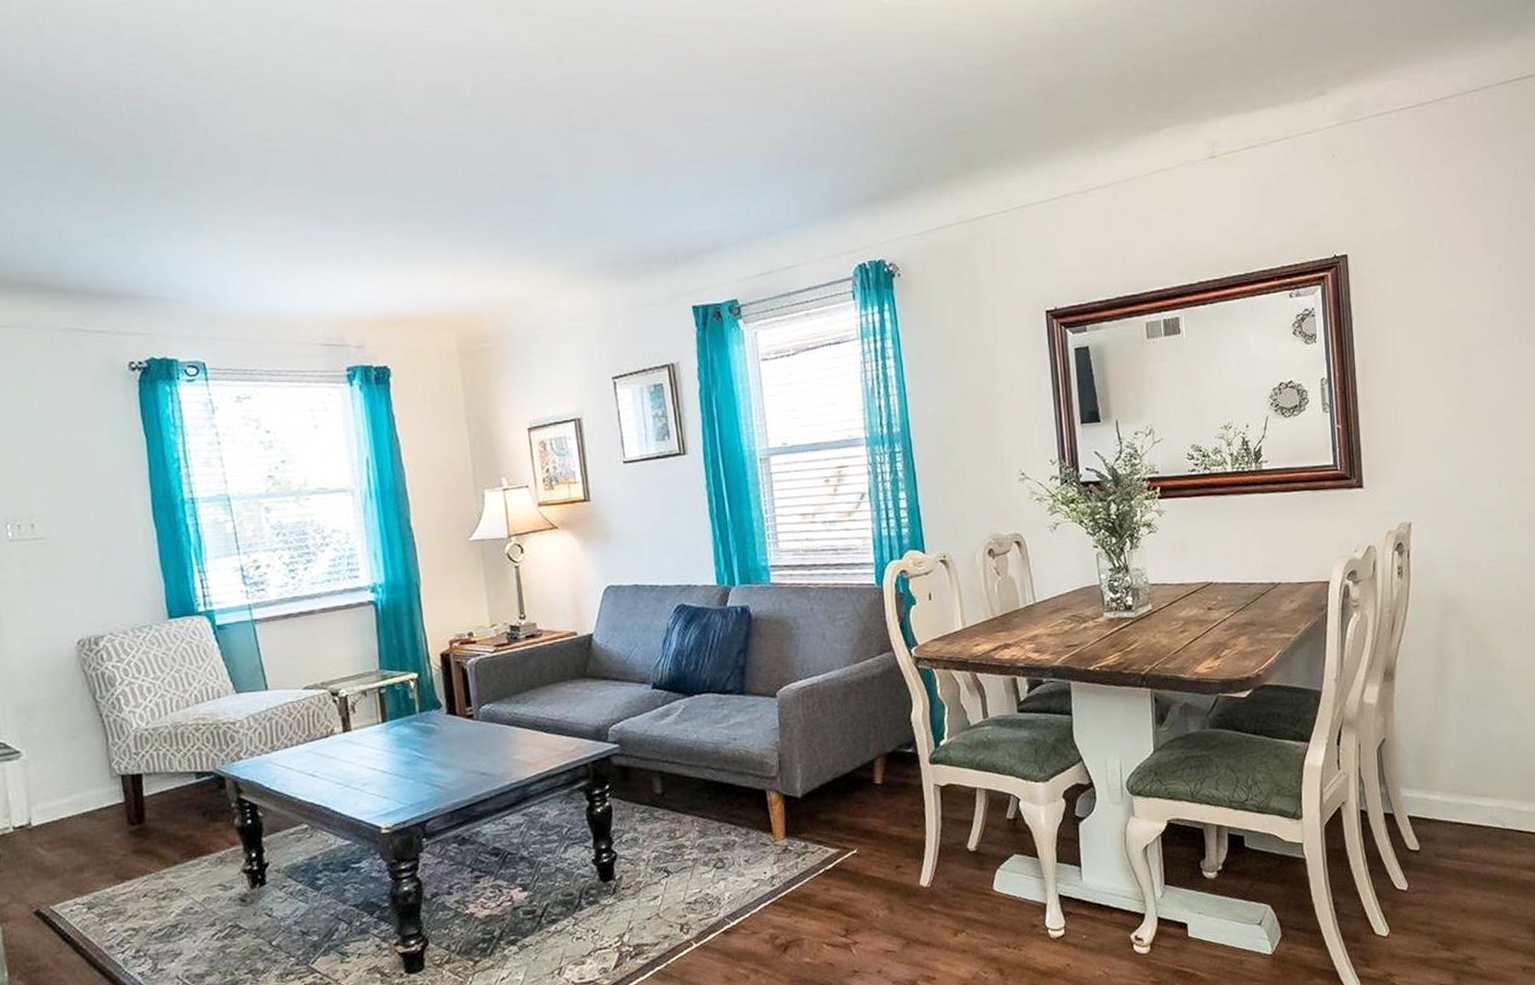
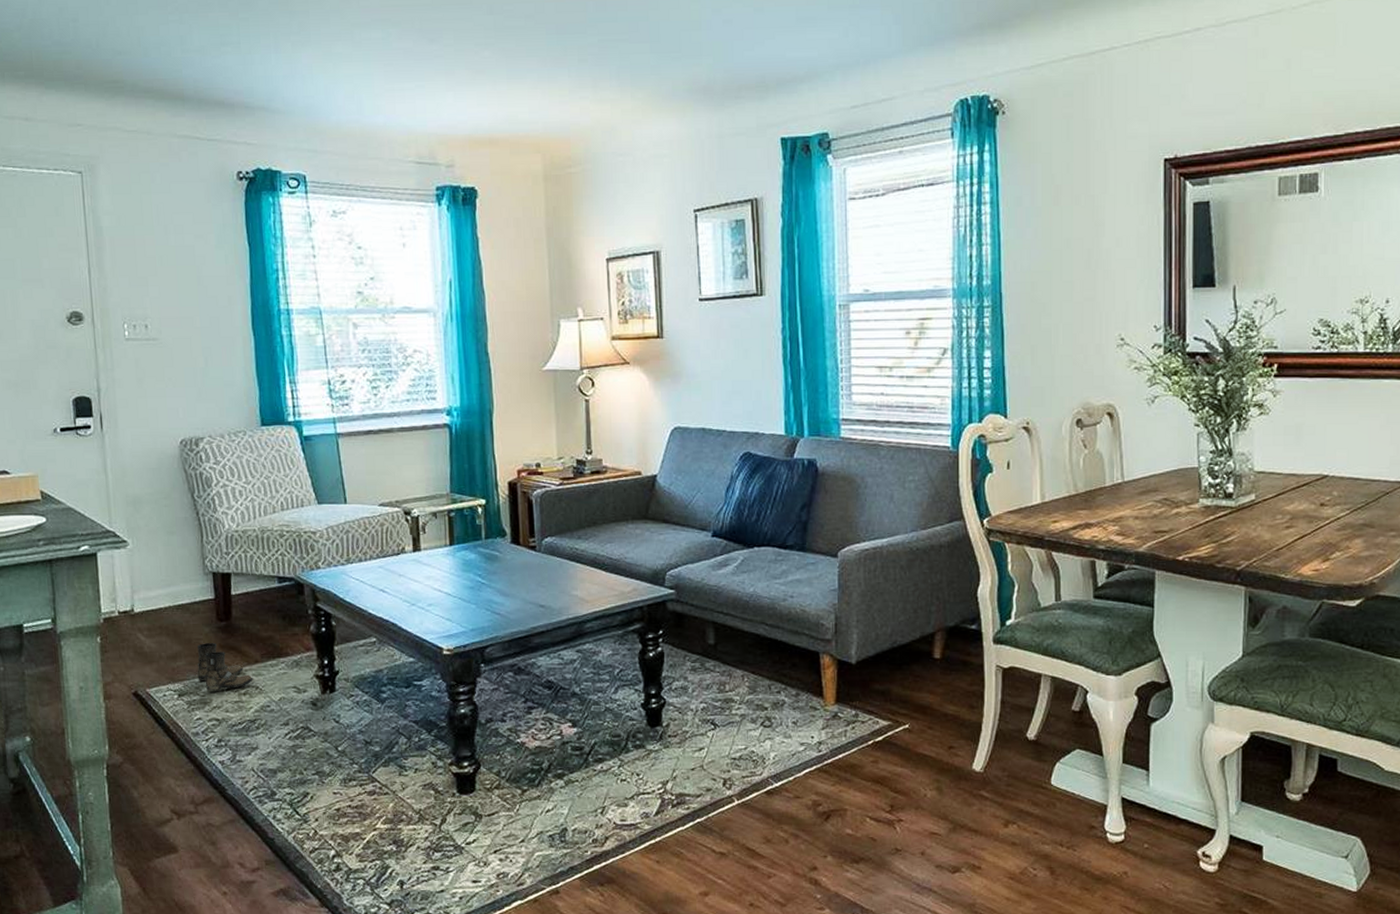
boots: none [107,849,173,900] -> present [197,643,253,691]

